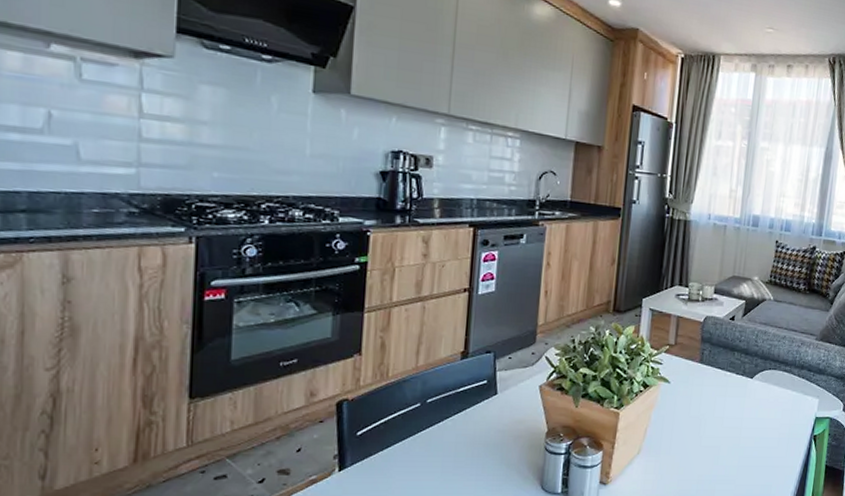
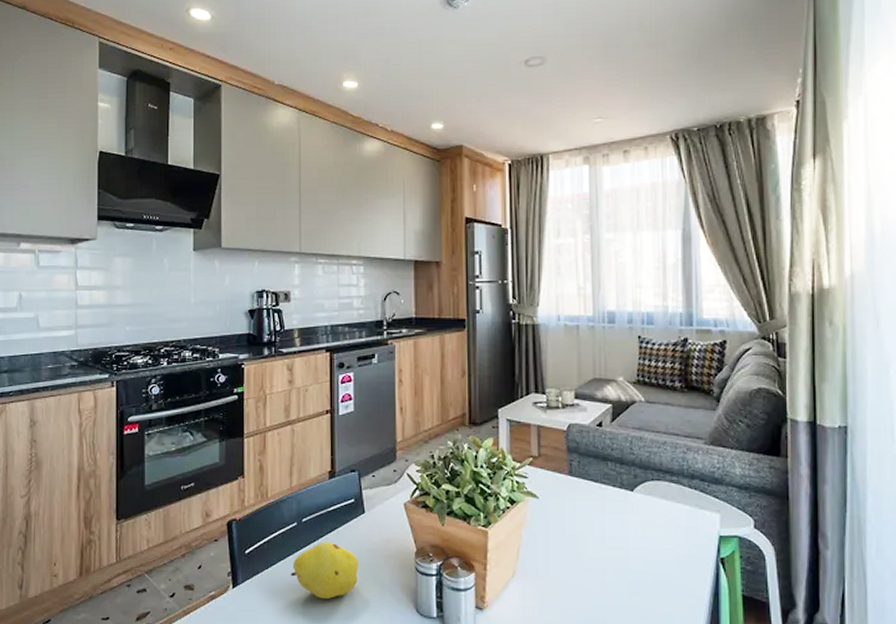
fruit: none [409,423,487,480] -> present [291,542,359,600]

